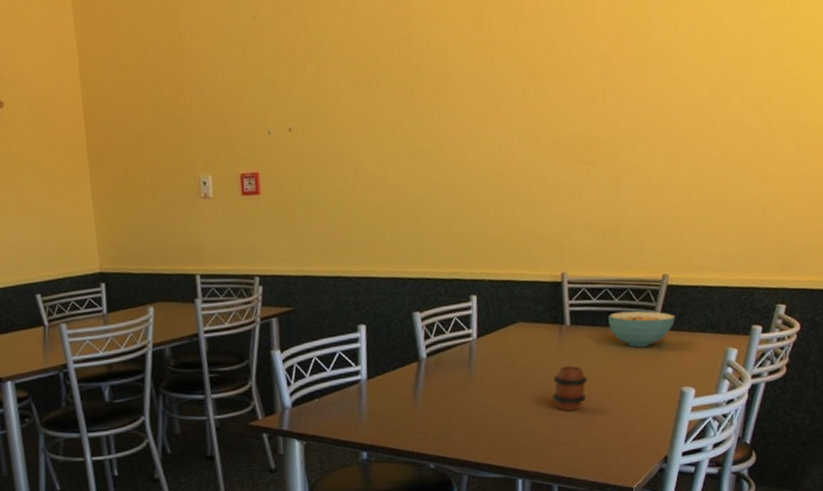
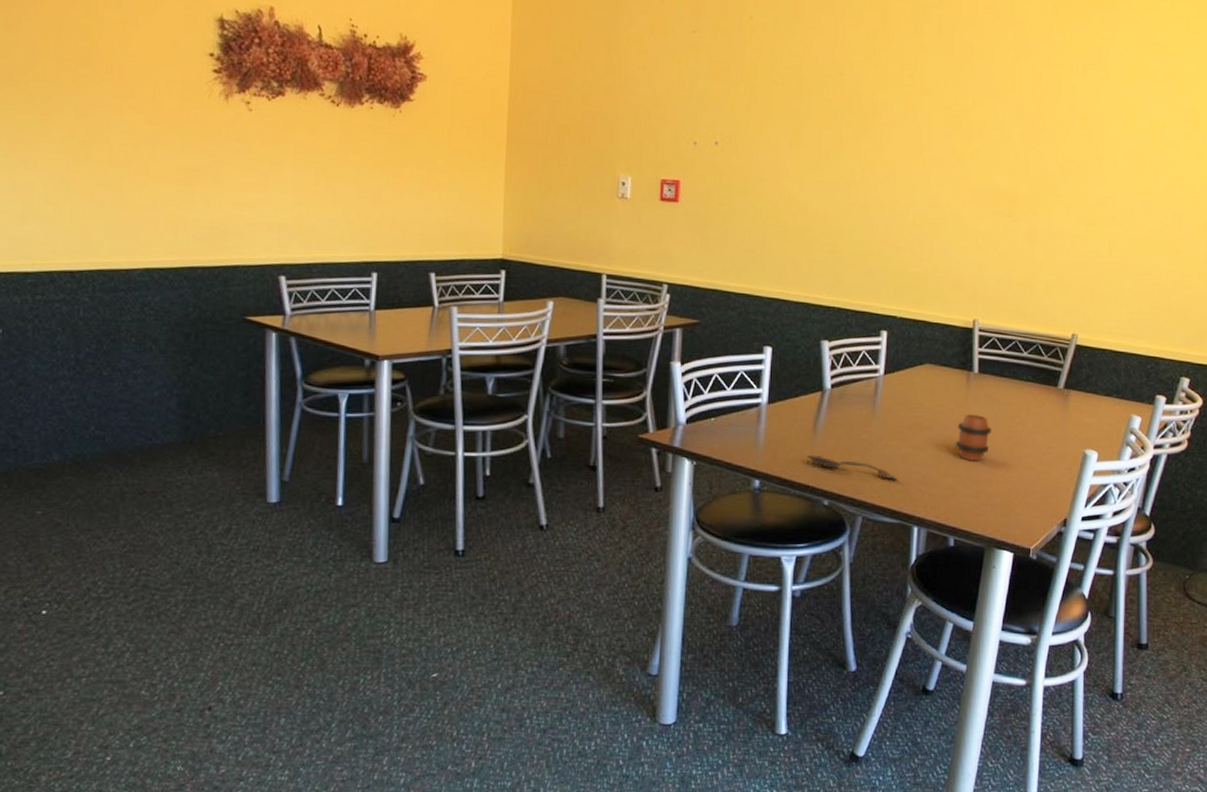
spoon: none [409,423,499,438] -> present [806,455,898,480]
cereal bowl: present [608,311,676,347] -> none [1016,365,1083,404]

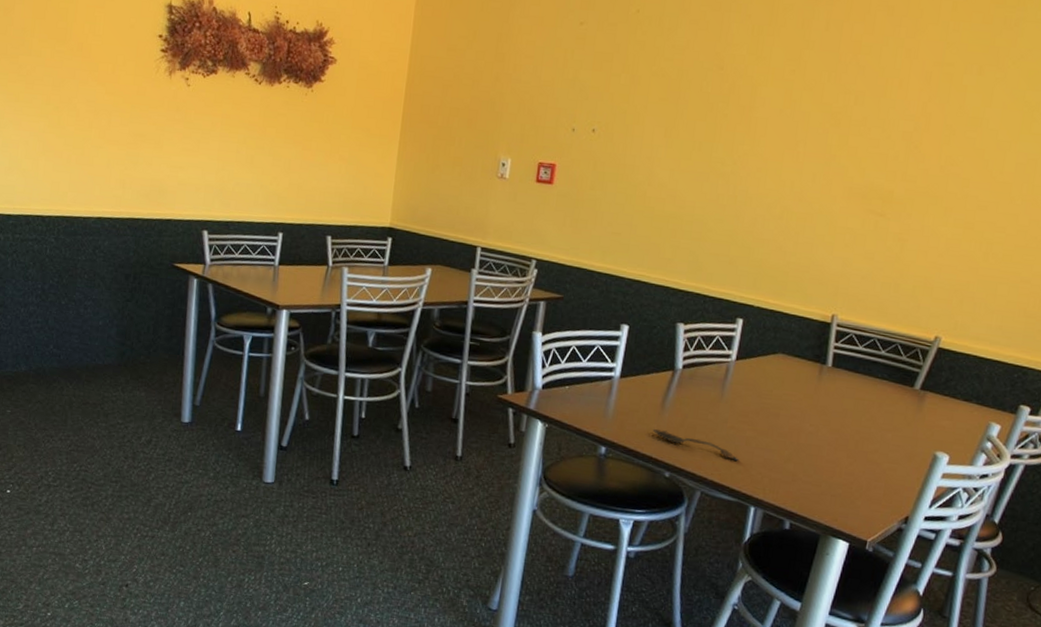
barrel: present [955,414,992,461] -> none [800,405,840,452]

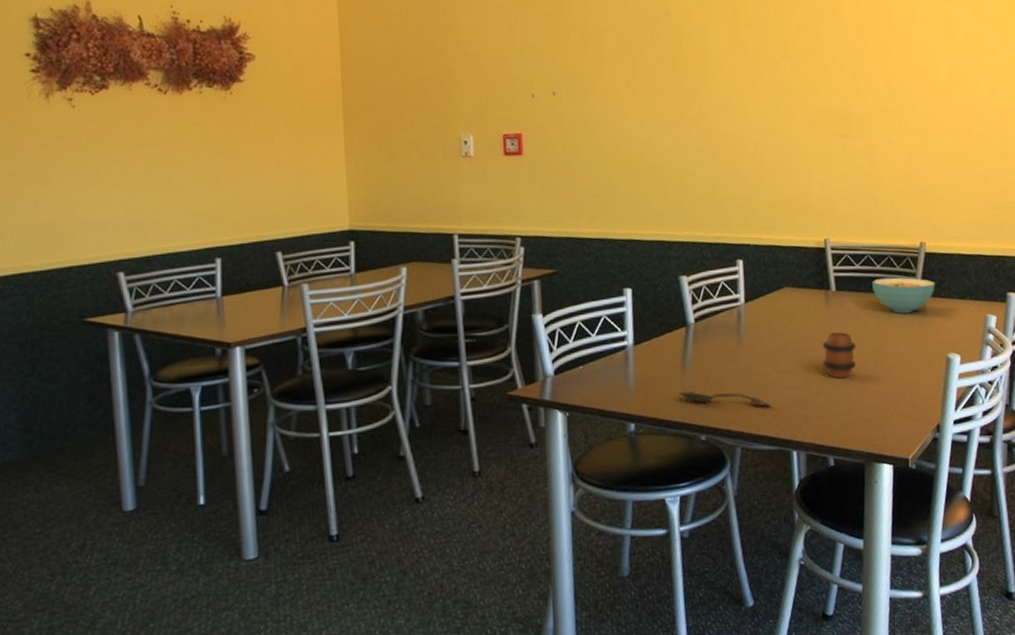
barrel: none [800,405,840,452] -> present [822,331,856,379]
cereal bowl: none [871,363,942,404] -> present [872,277,936,313]

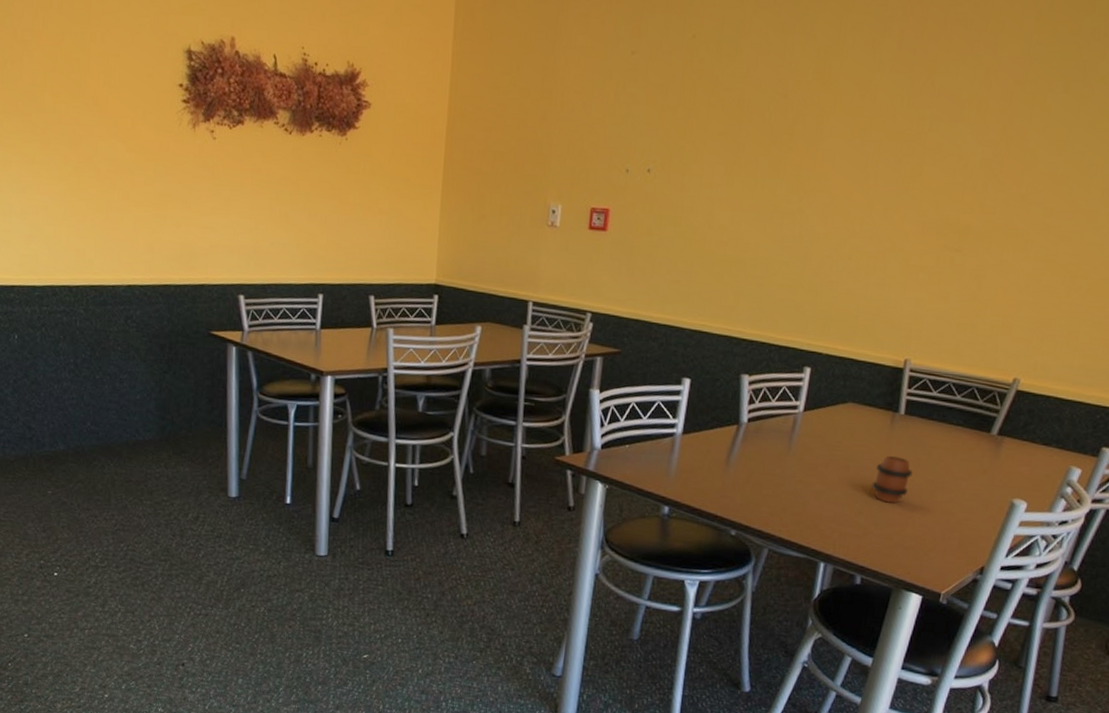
spoon: present [678,391,771,407] -> none [717,486,808,516]
cereal bowl: present [872,277,936,313] -> none [946,409,1020,450]

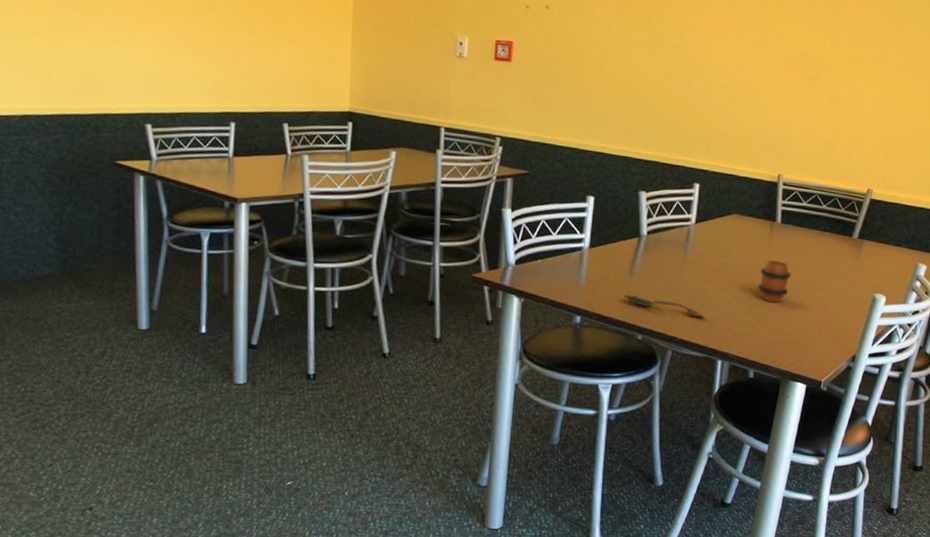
spoon: none [717,486,808,516] -> present [623,295,705,318]

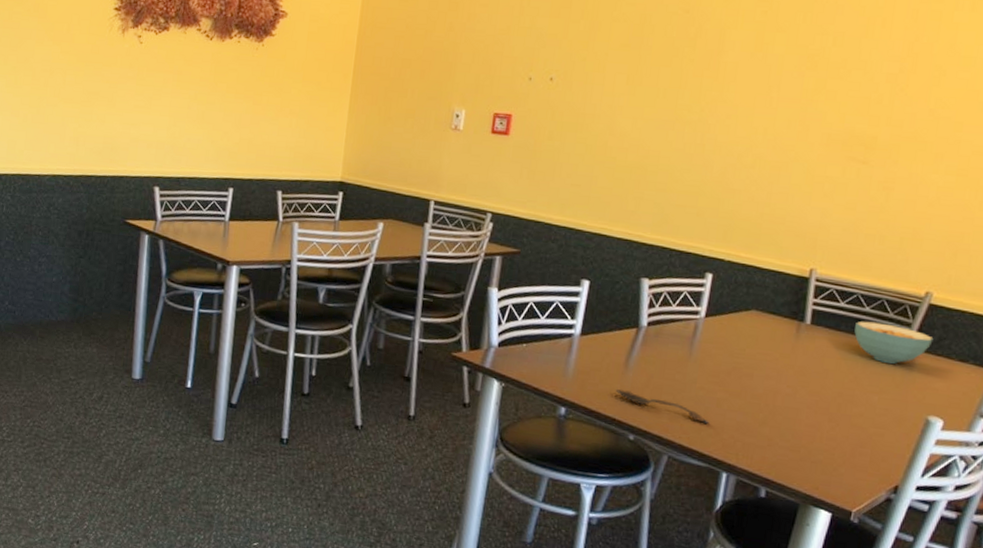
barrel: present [758,260,791,303] -> none [776,365,820,415]
cereal bowl: none [815,217,875,252] -> present [854,321,934,364]

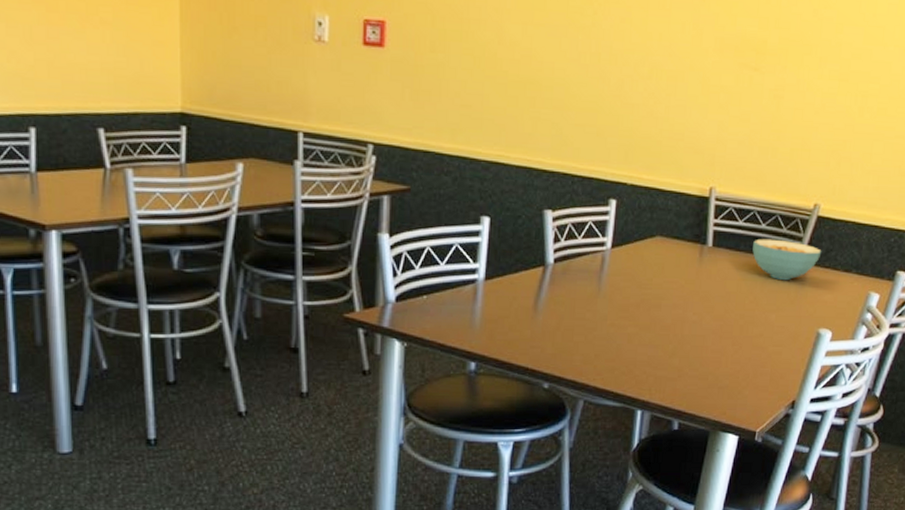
spoon: present [615,389,710,424] -> none [526,336,622,361]

